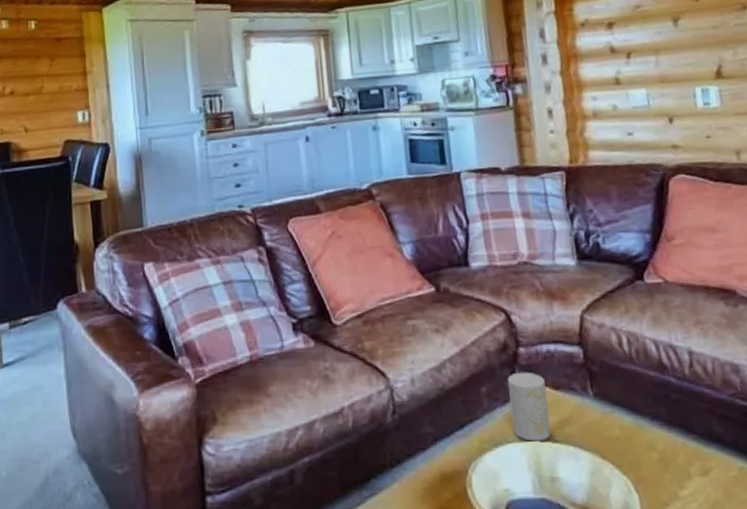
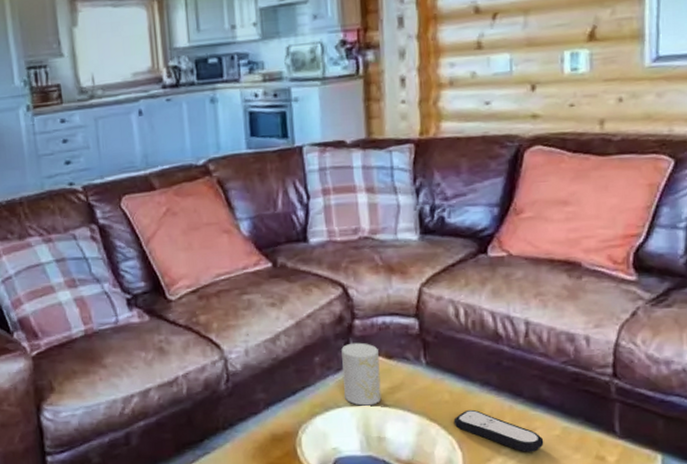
remote control: none [626,446,722,496] -> present [453,409,544,452]

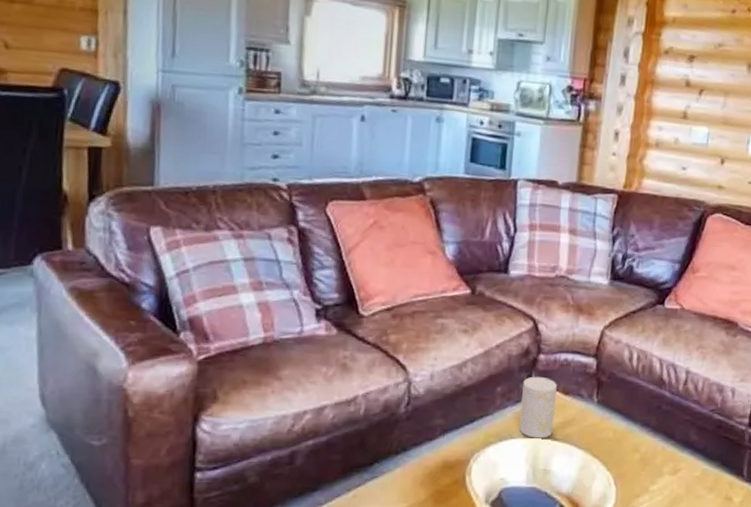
remote control: present [453,409,544,452] -> none [613,448,686,490]

